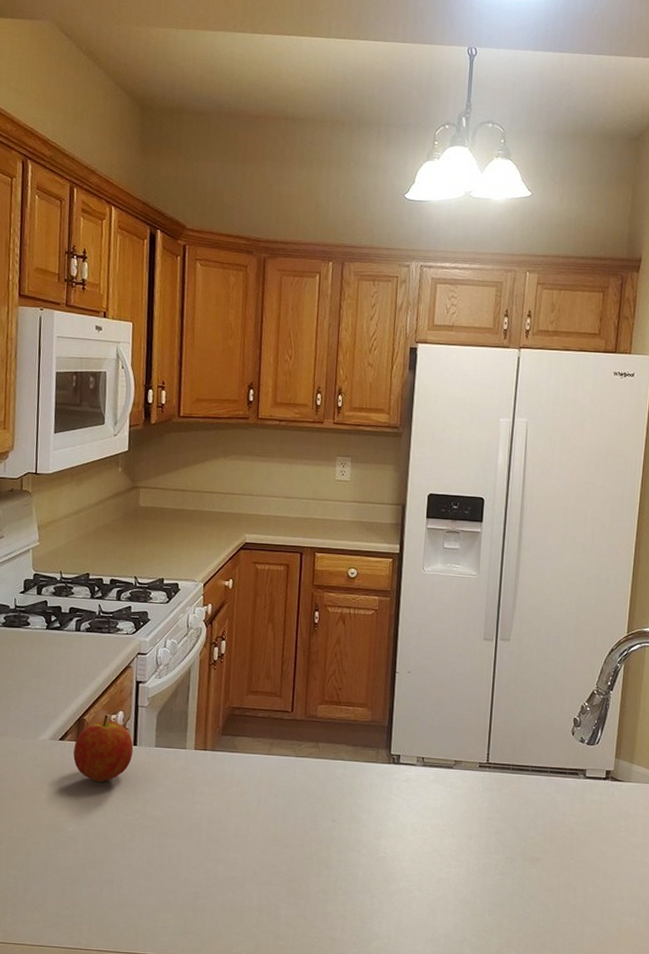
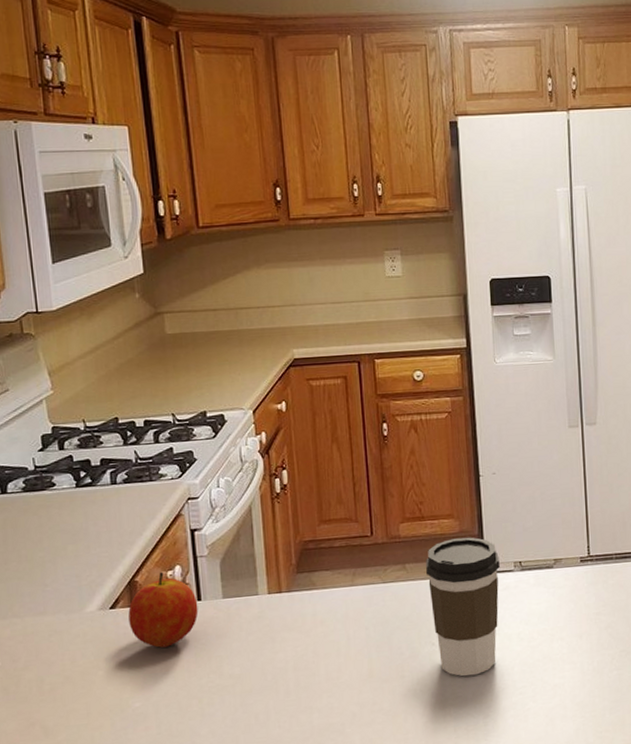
coffee cup: none [336,726,404,856] -> present [426,537,500,677]

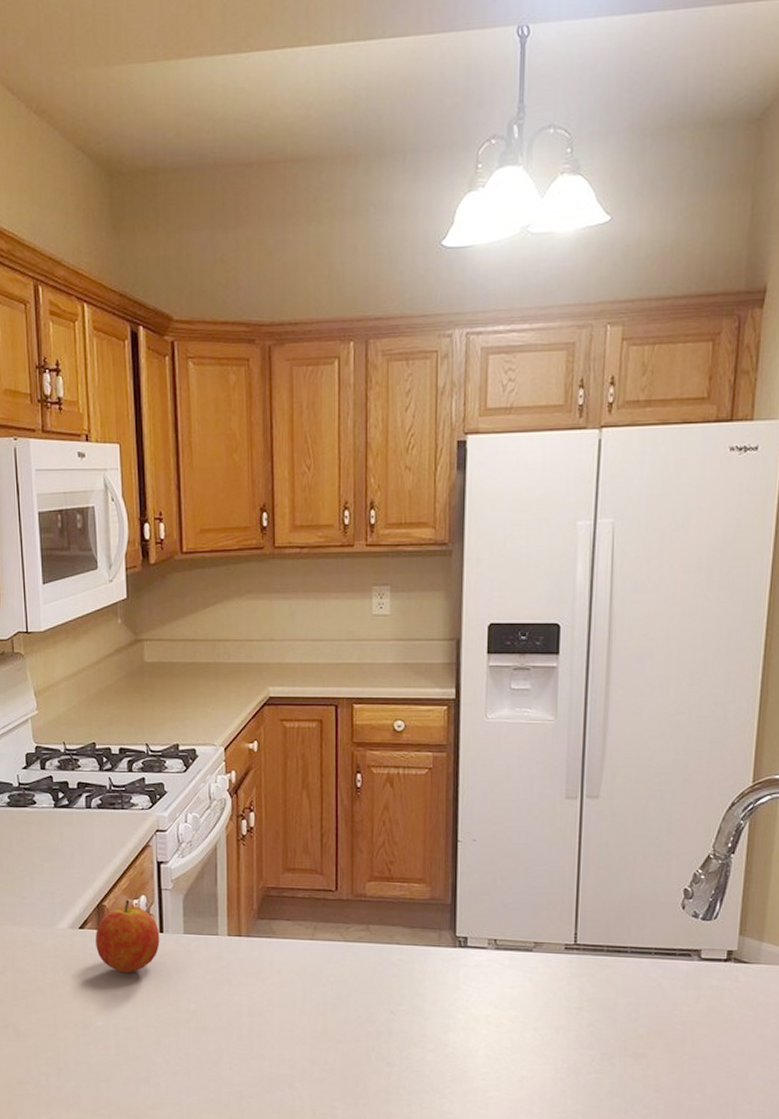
coffee cup: present [426,537,500,677] -> none [391,905,472,1052]

